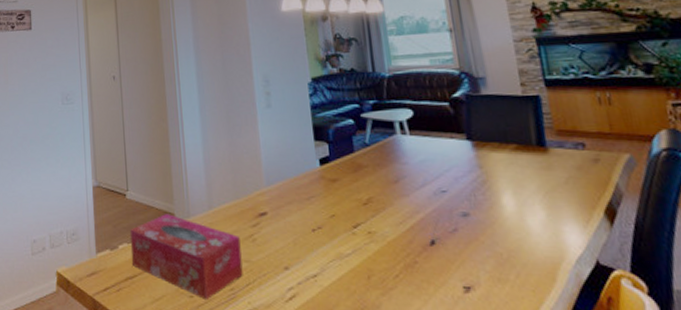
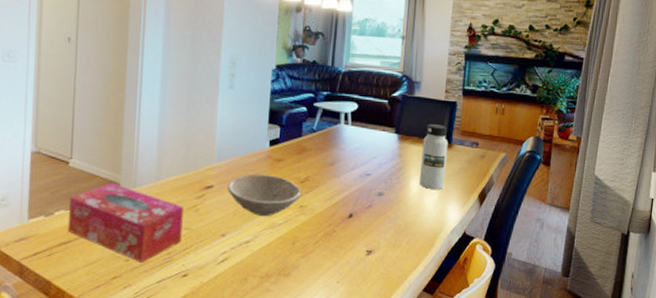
bowl: none [282,198,367,245] -> present [227,174,302,216]
water bottle: none [505,125,551,207] -> present [419,124,448,190]

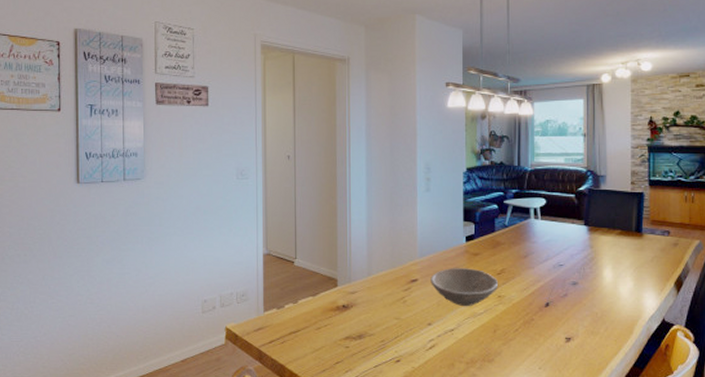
tissue box: present [67,183,184,264] -> none [295,279,393,350]
water bottle: present [419,124,448,190] -> none [613,215,639,279]

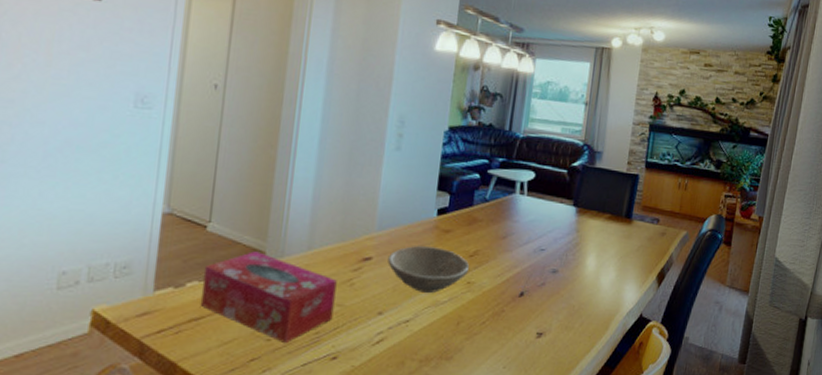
tissue box: none [295,279,393,350] -> present [200,251,337,344]

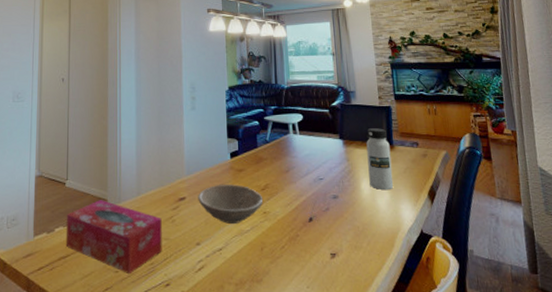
water bottle: none [596,197,628,269] -> present [366,128,394,191]

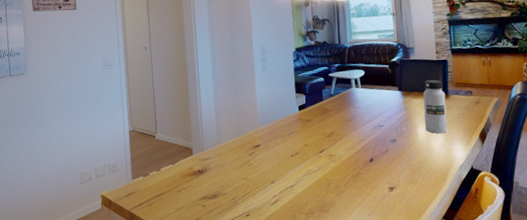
tissue box: present [65,200,162,275] -> none [158,149,242,208]
bowl: present [198,184,264,224] -> none [271,133,329,165]

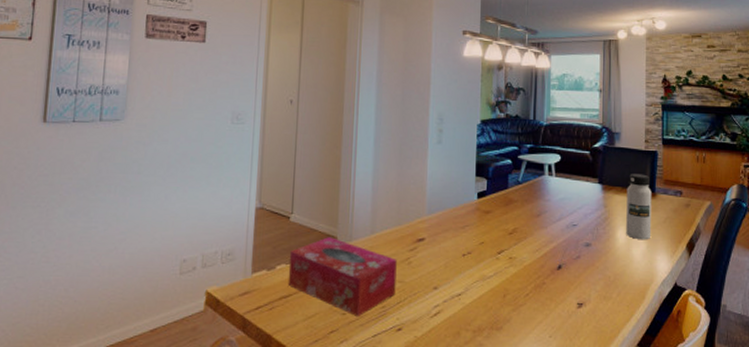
tissue box: none [158,149,242,208] -> present [288,237,397,317]

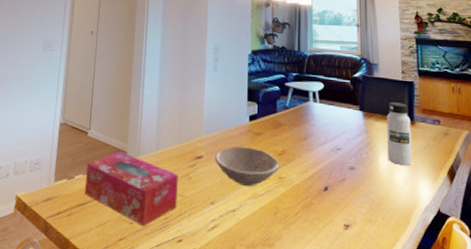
bowl: none [438,227,510,268] -> present [215,146,280,186]

